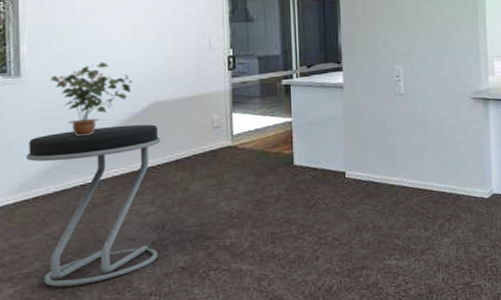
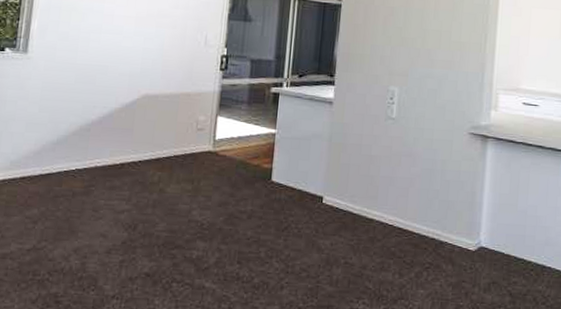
stool: present [26,124,161,287] -> none [17,114,145,275]
potted plant: present [50,62,133,136] -> none [53,47,128,121]

